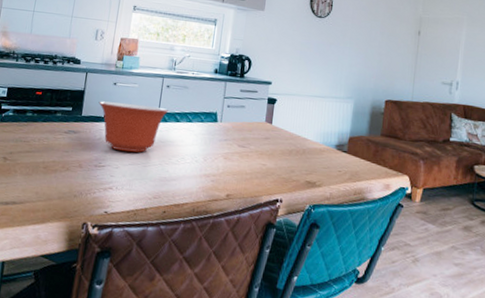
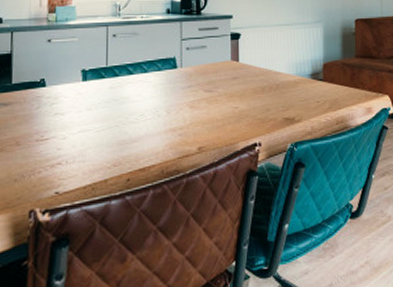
mixing bowl: present [98,101,168,153] -> none [31,60,118,118]

